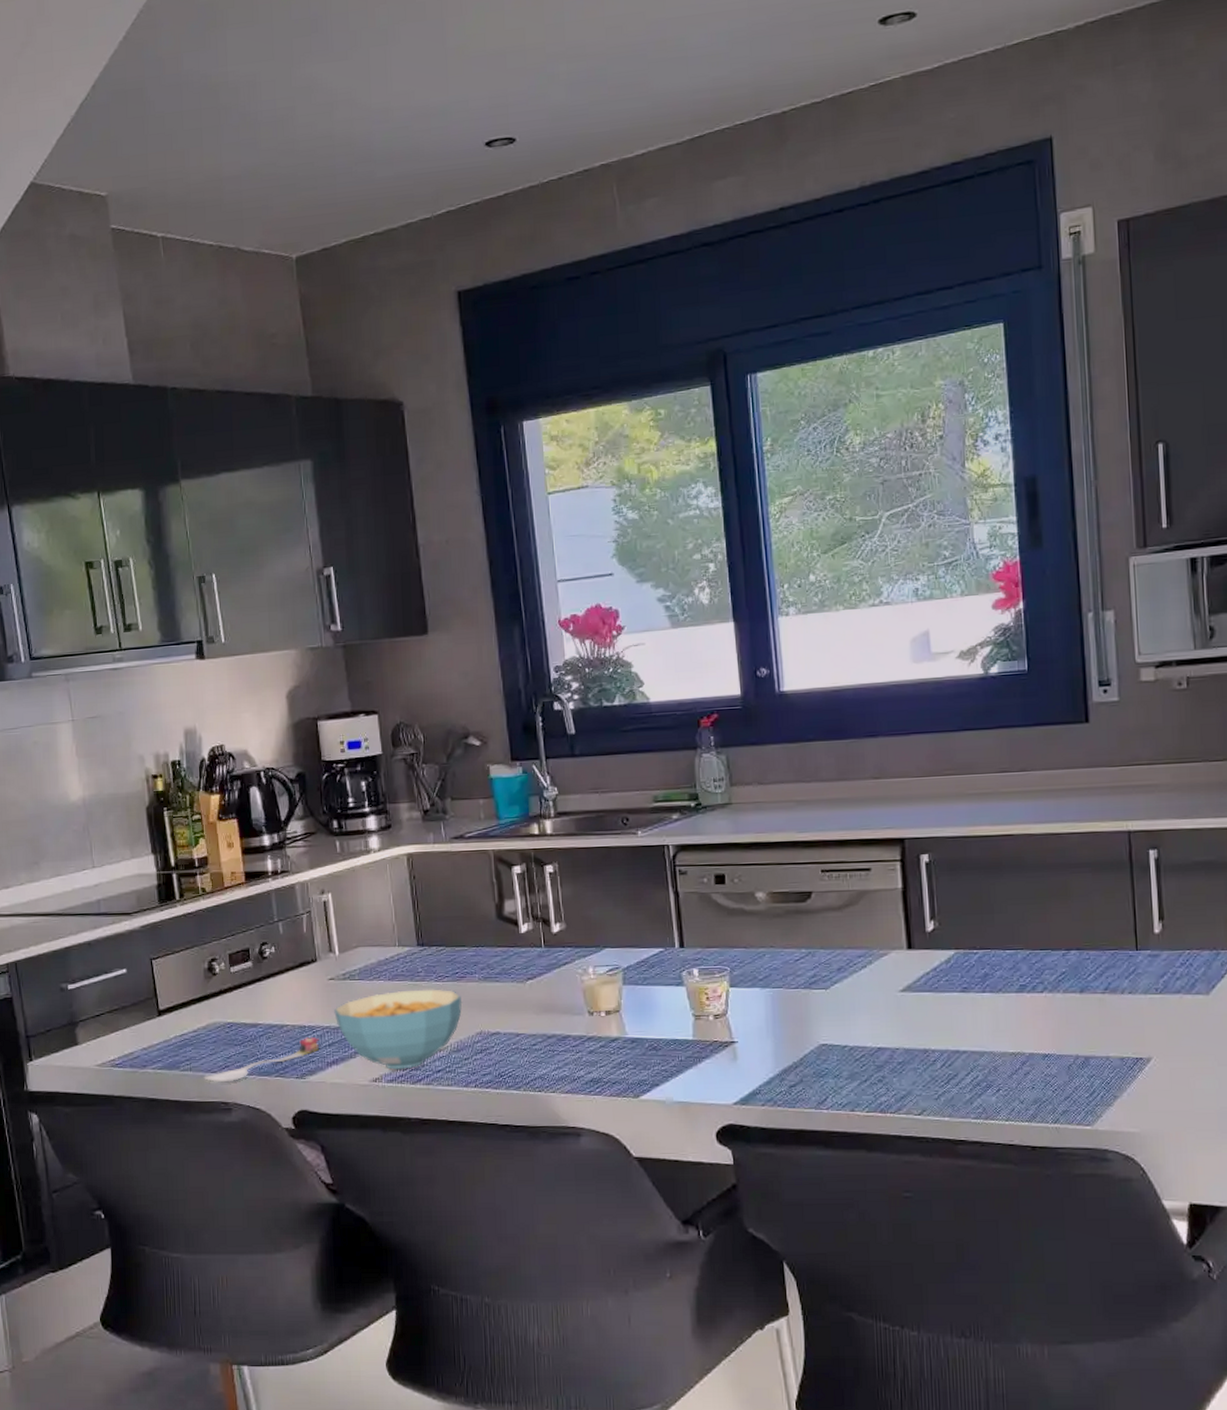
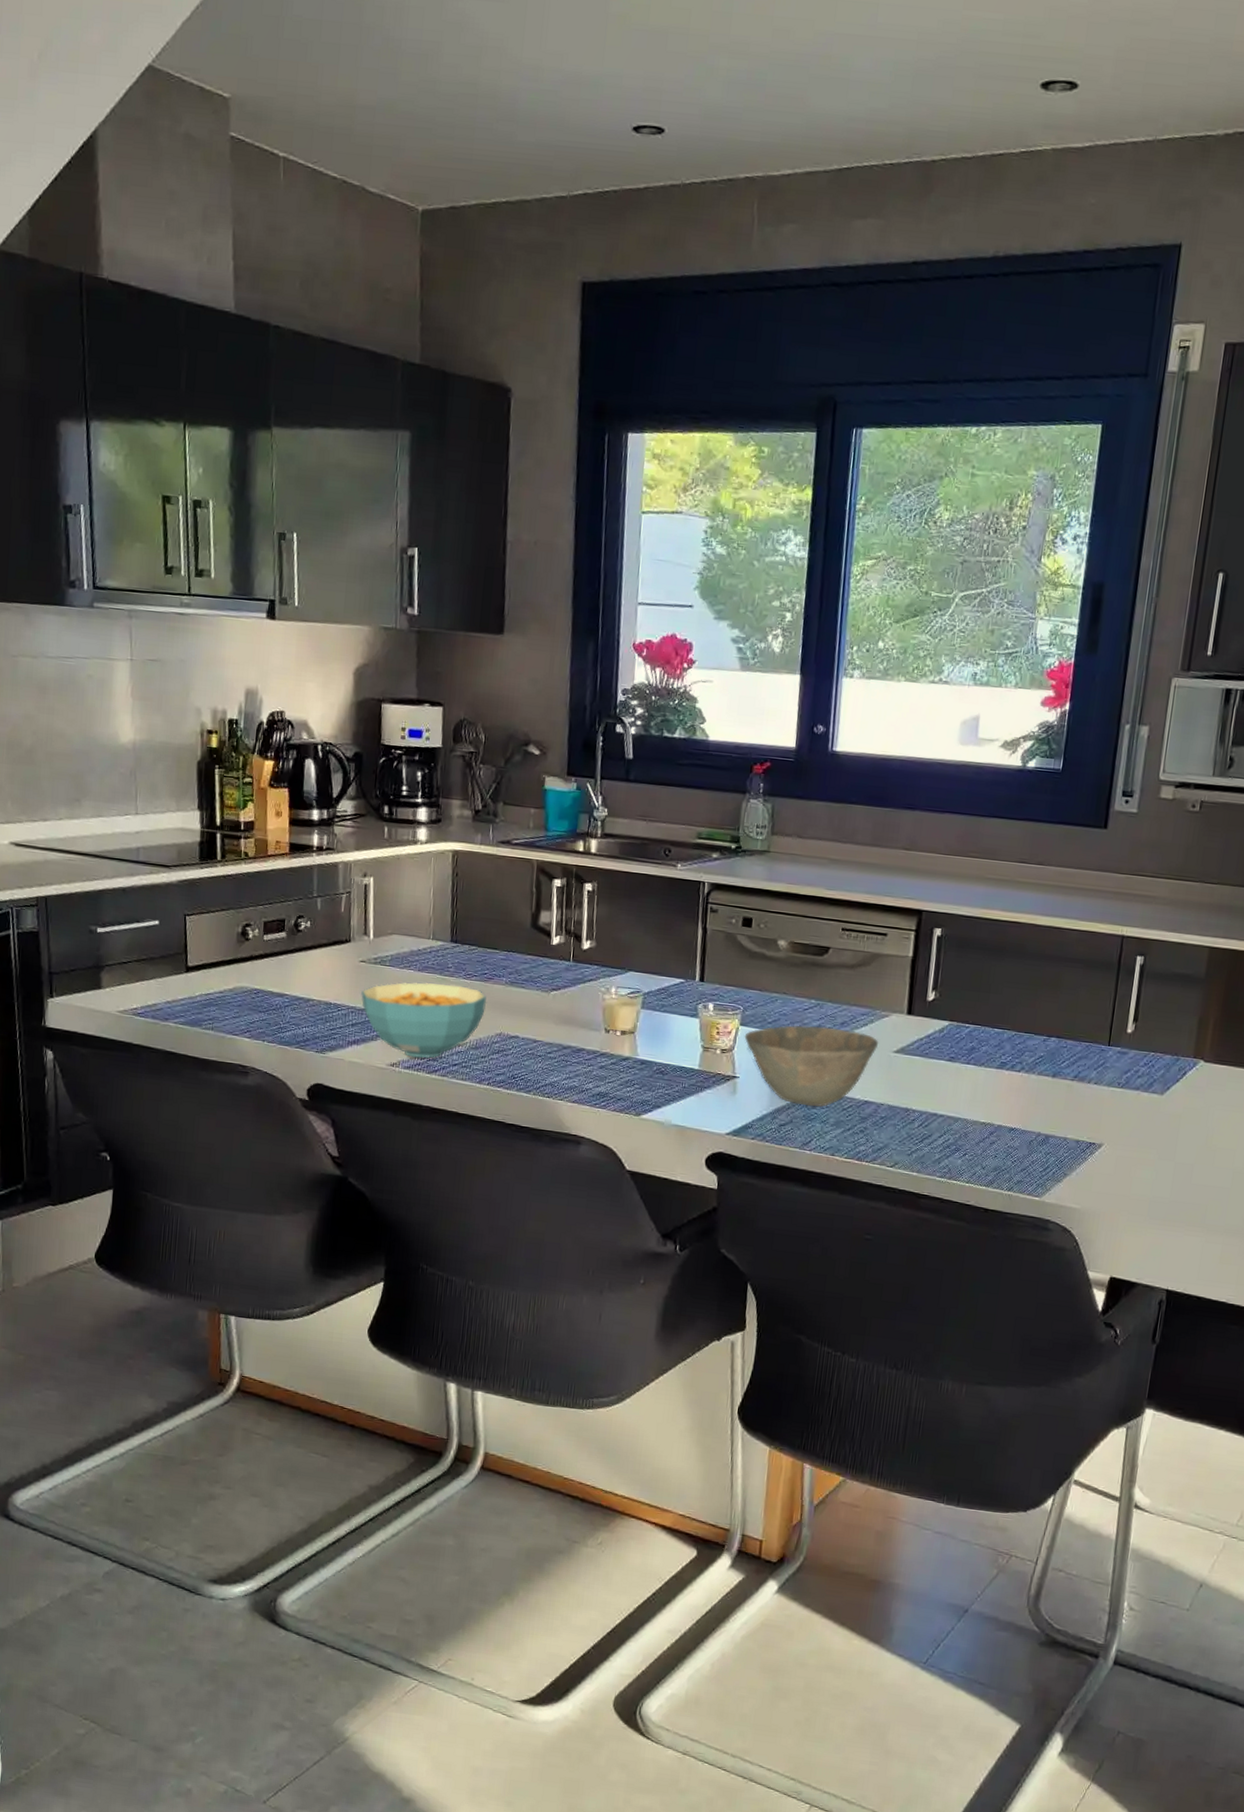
spoon: present [203,1036,320,1083] -> none [224,1014,344,1047]
bowl: none [736,975,882,1062] -> present [744,1025,879,1107]

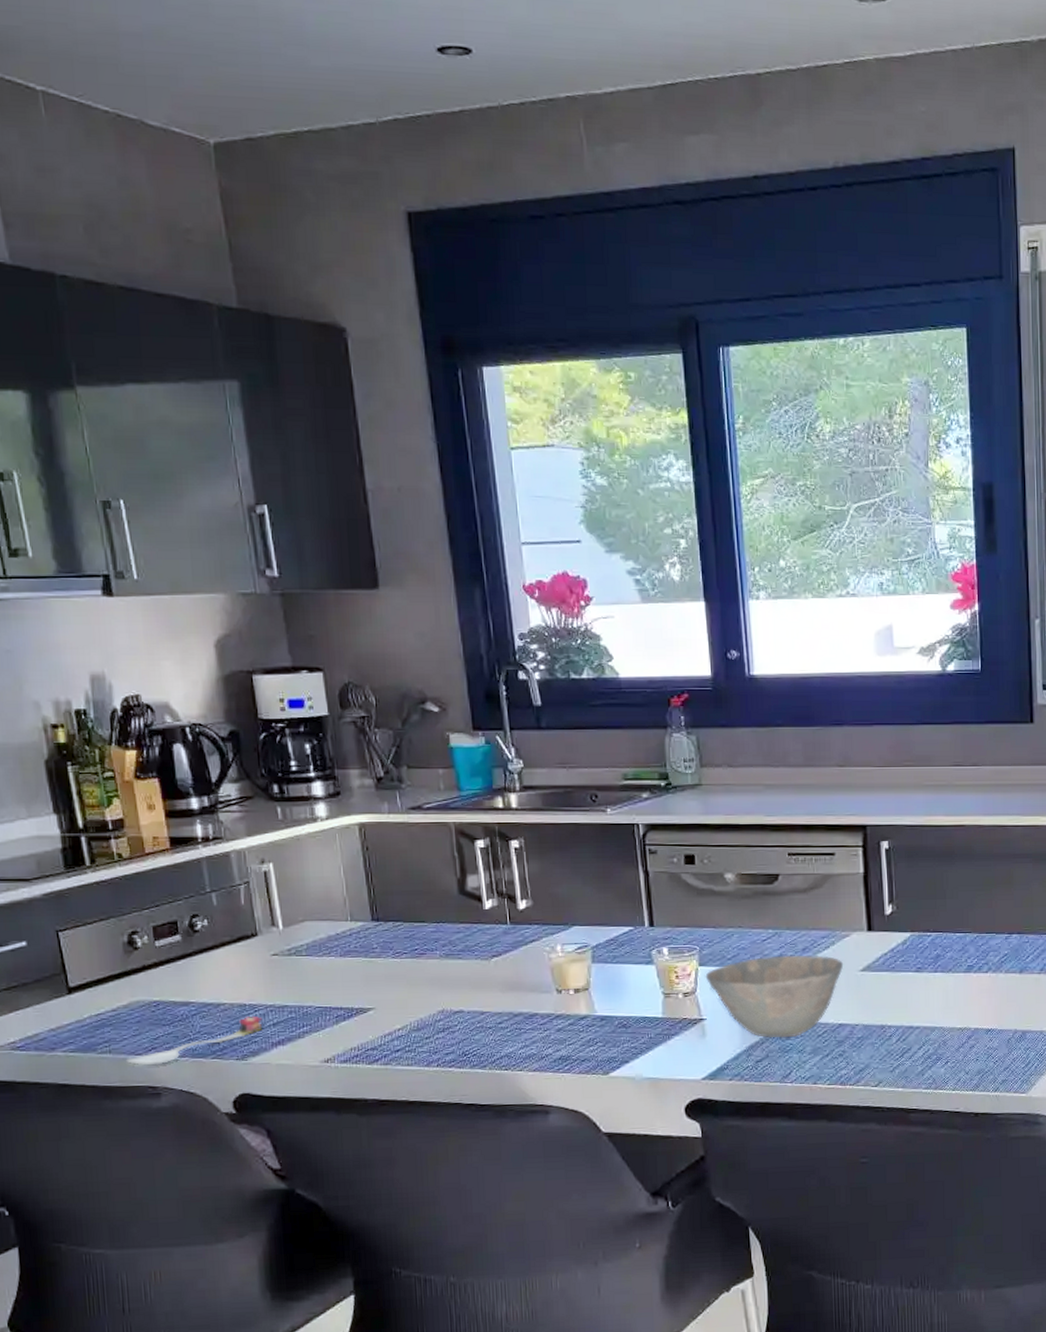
spoon: none [224,1014,344,1047] -> present [125,1015,263,1066]
cereal bowl: present [361,982,487,1059] -> none [278,966,423,1050]

